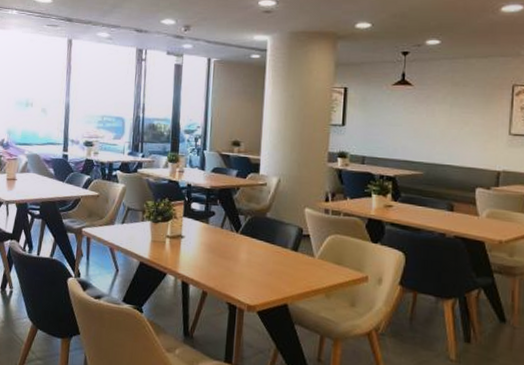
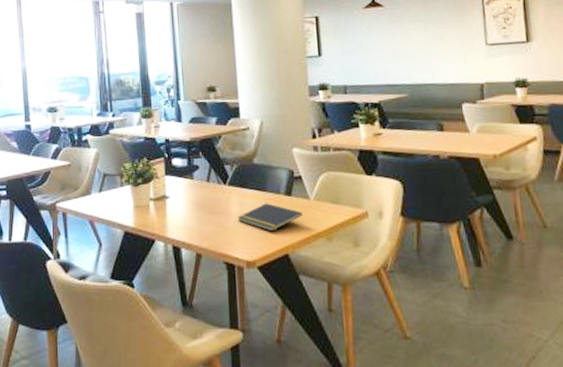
notepad: none [244,255,306,282] -> present [237,203,303,232]

